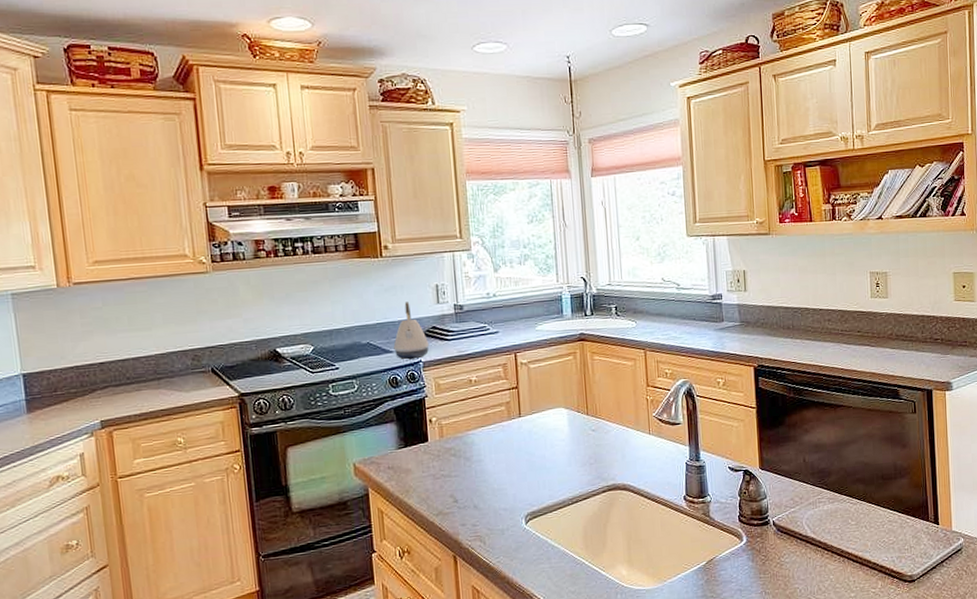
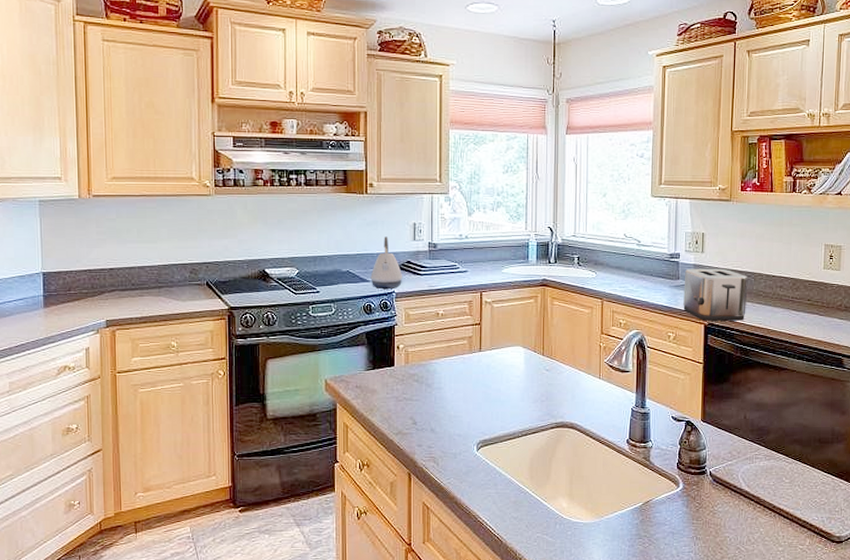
toaster: none [728,306,796,363] -> present [683,268,748,321]

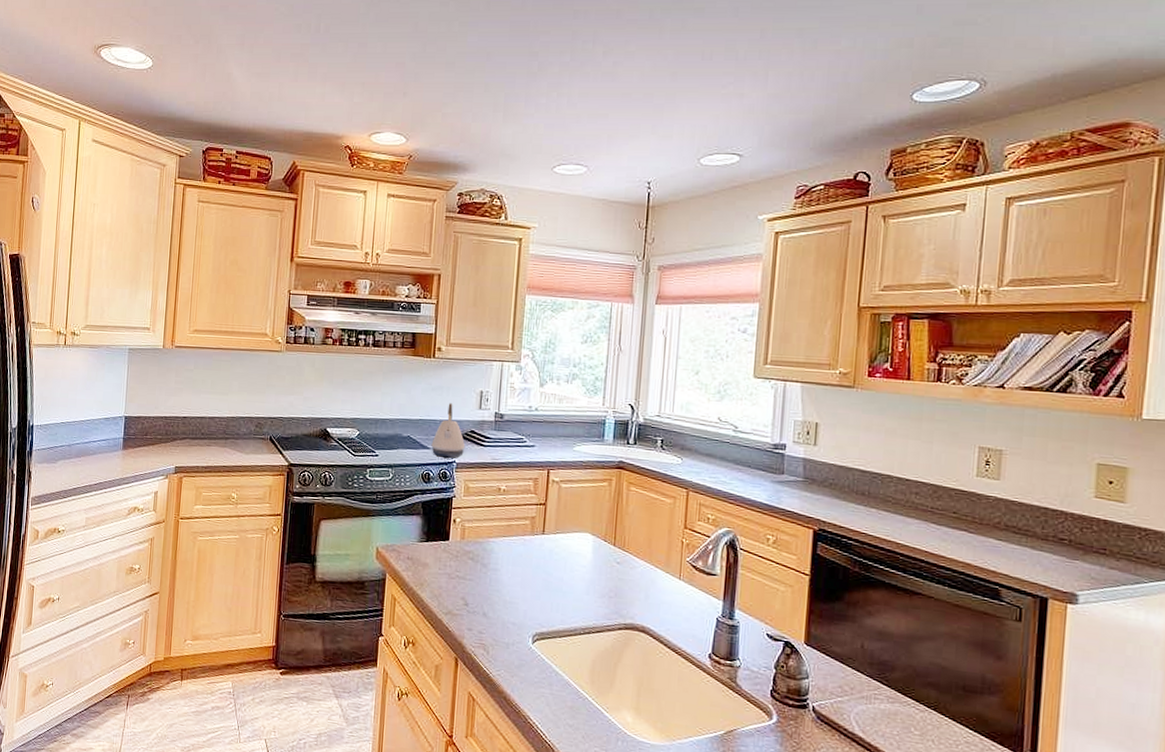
toaster: present [683,268,748,321] -> none [787,462,874,530]

